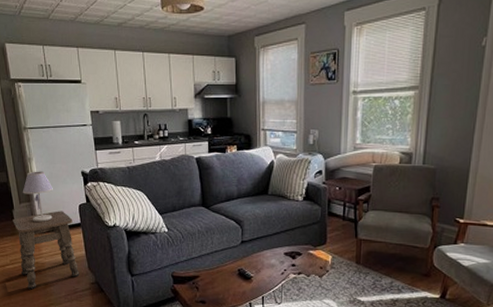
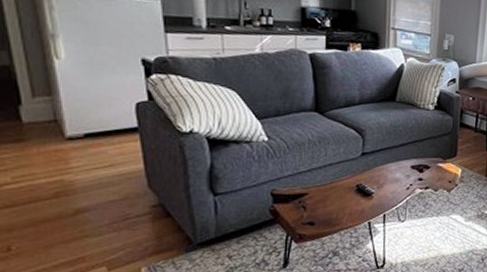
side table: present [12,211,80,290] -> none [18,109,134,218]
table lamp: present [22,171,54,223] -> none [38,53,95,125]

